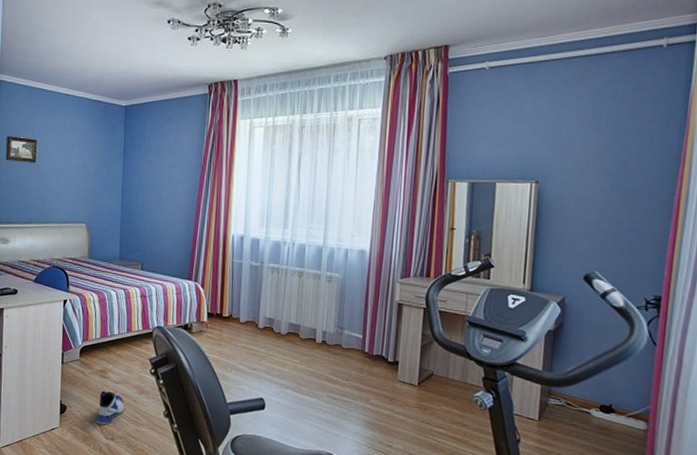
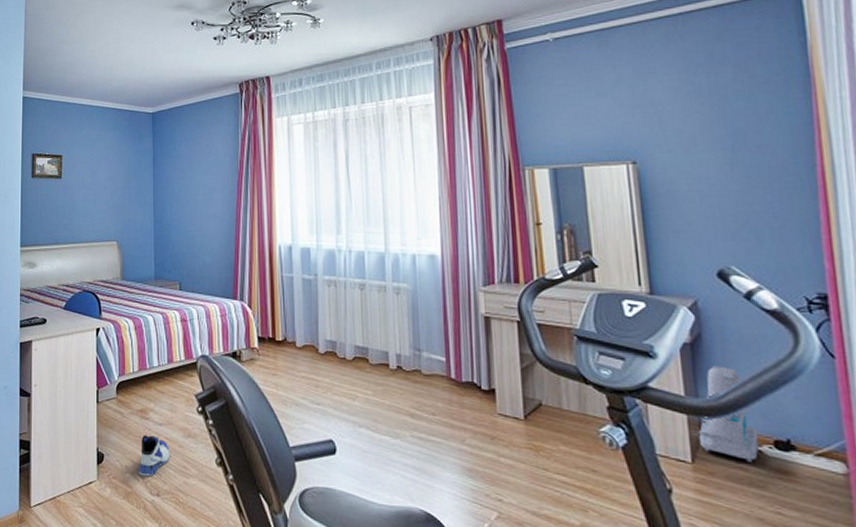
vacuum cleaner: none [546,348,591,422] -> present [698,365,760,464]

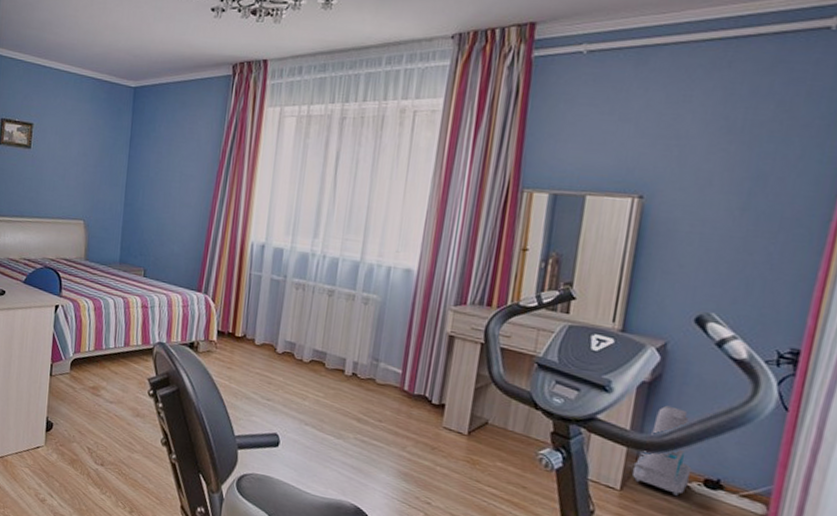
sneaker: present [138,435,170,477] -> none [85,410,118,448]

